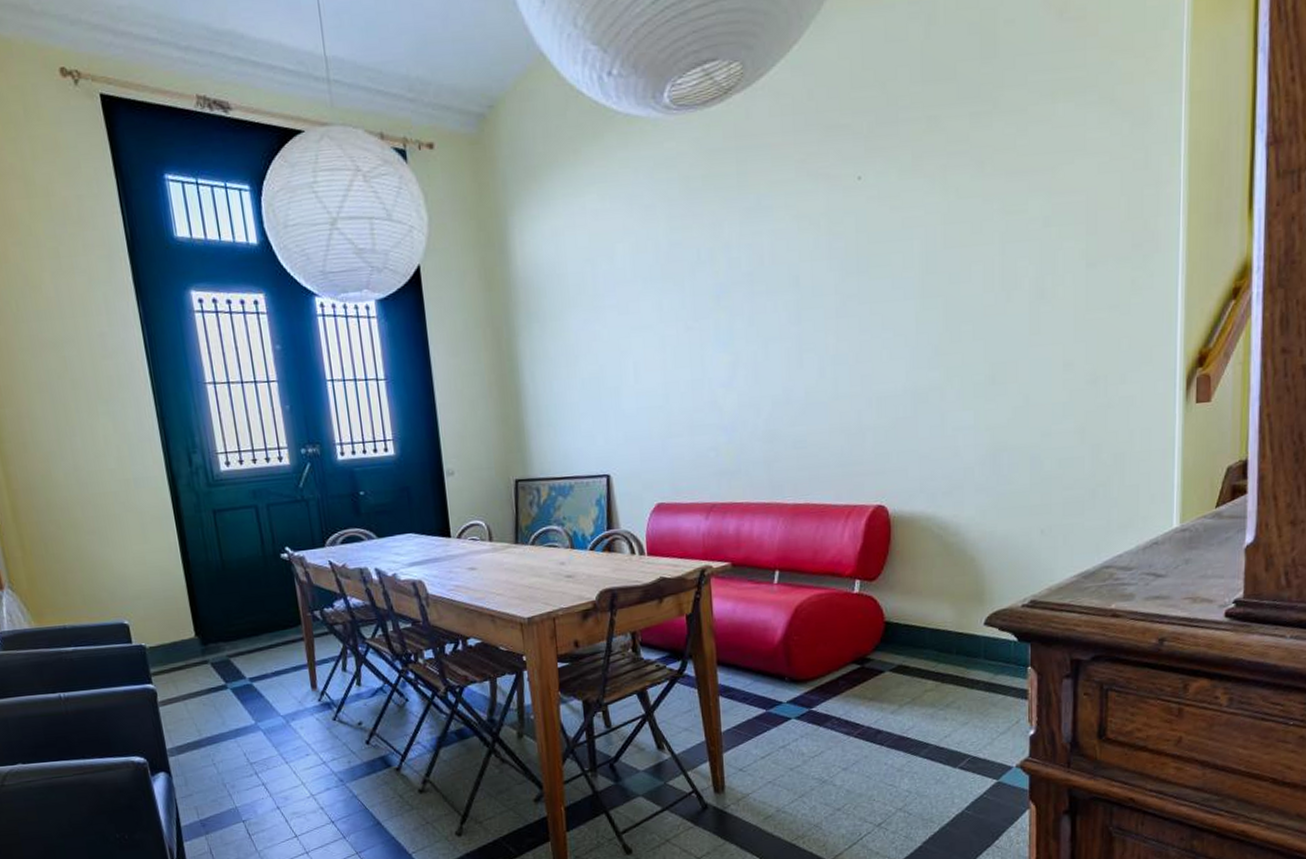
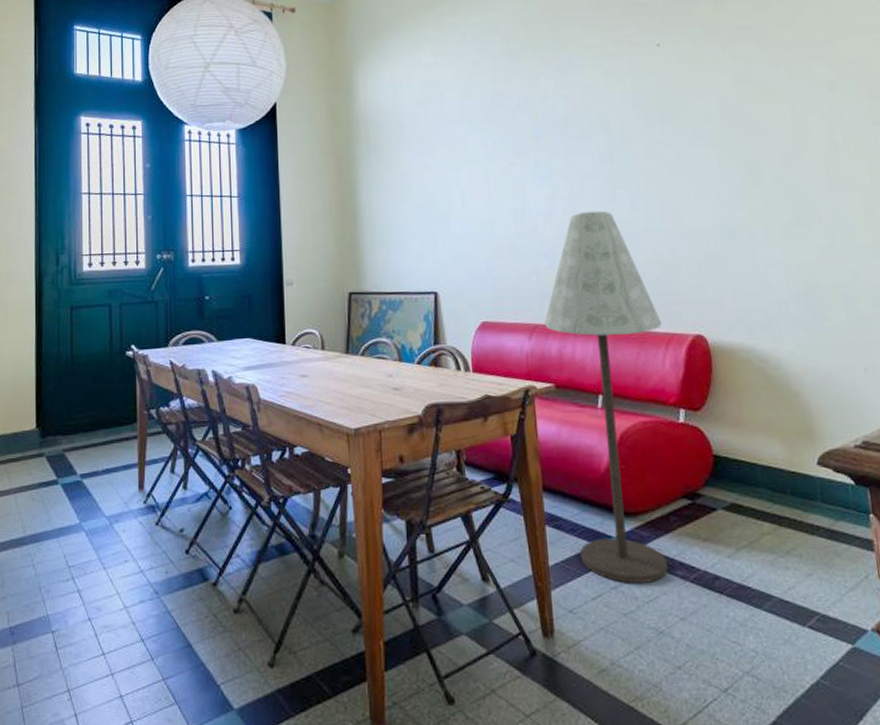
floor lamp: none [722,378,843,742] -> present [544,211,669,583]

